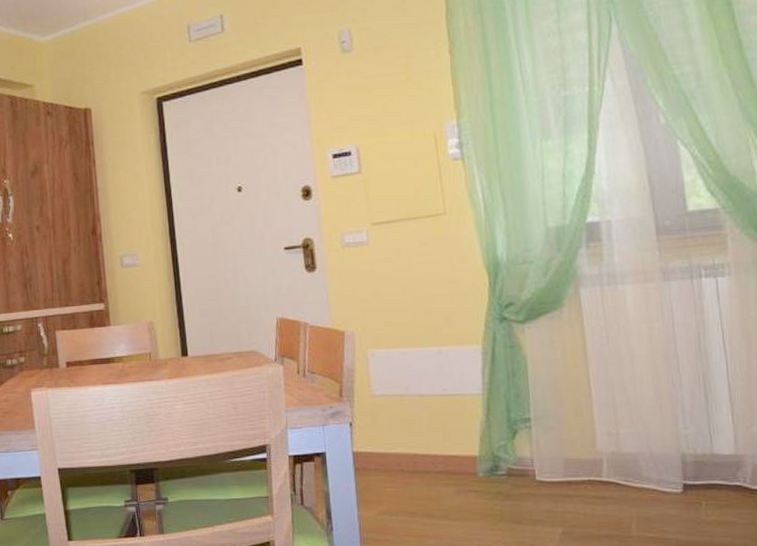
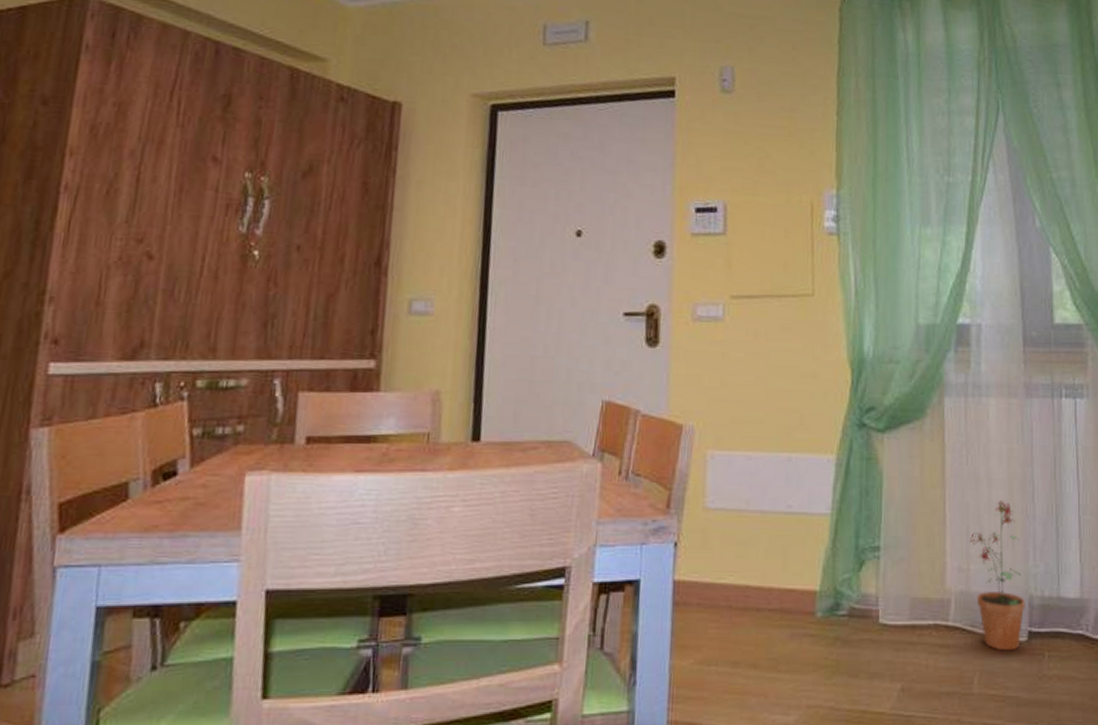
potted plant: none [616,374,679,501] -> present [969,501,1026,651]

